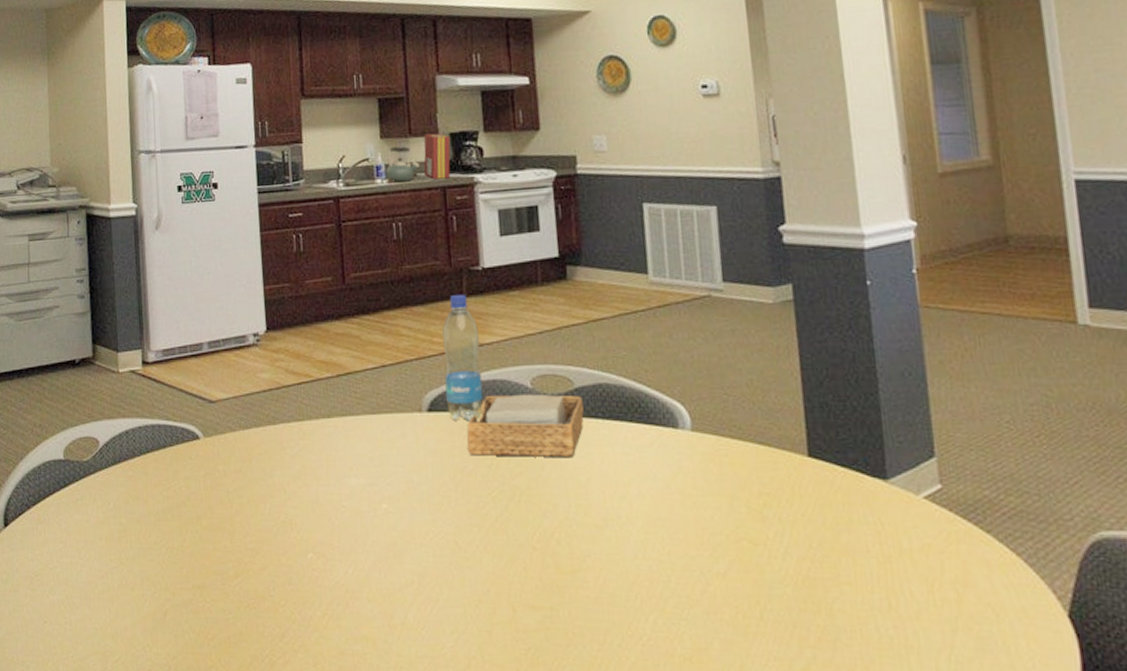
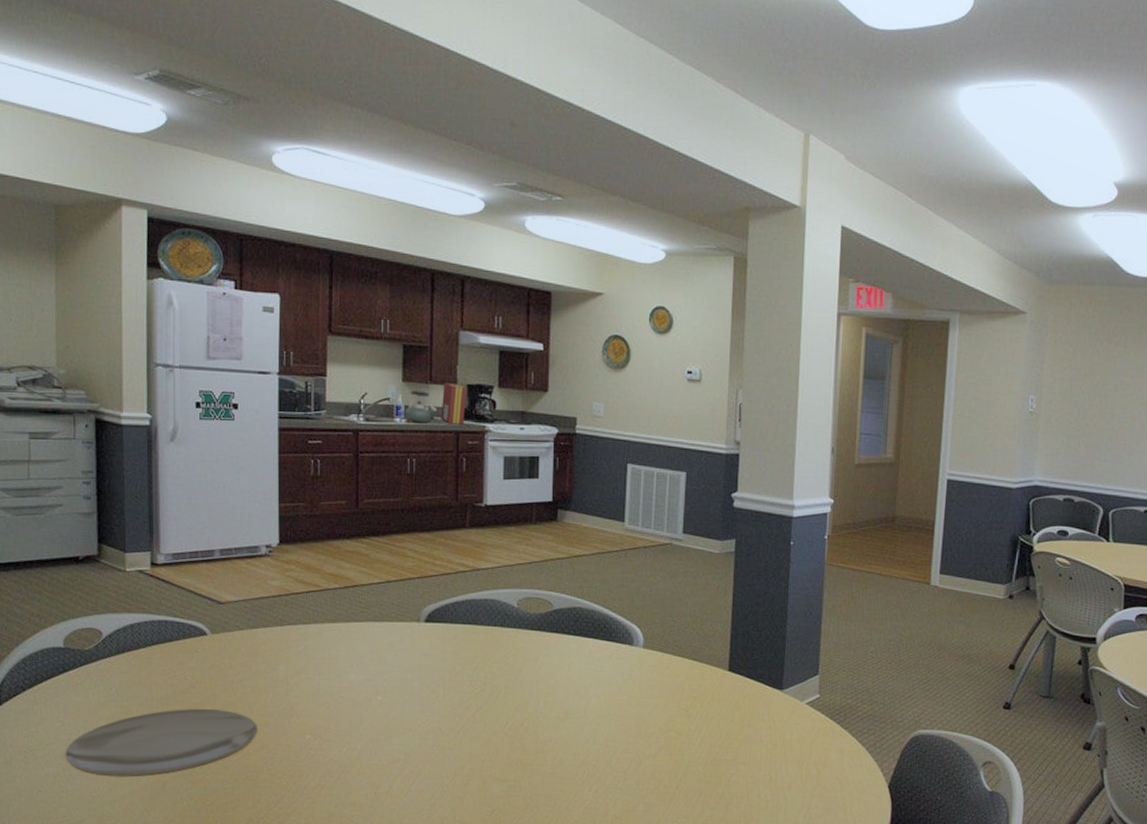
plate: none [68,524,257,606] -> present [65,708,258,777]
bottle: present [442,294,484,422] -> none [443,525,476,632]
napkin holder: present [466,394,584,458] -> none [457,611,559,665]

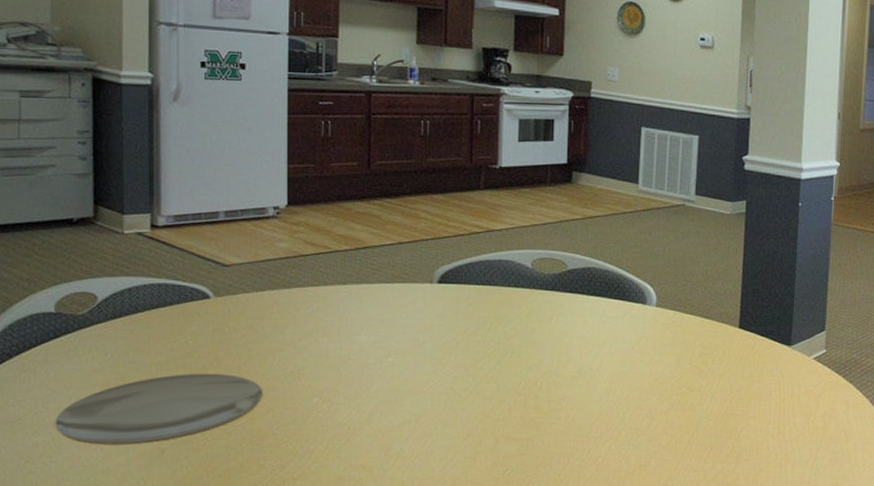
kettle: present [404,391,437,423] -> none [418,53,451,86]
cereal box: present [441,382,468,425] -> none [455,45,483,87]

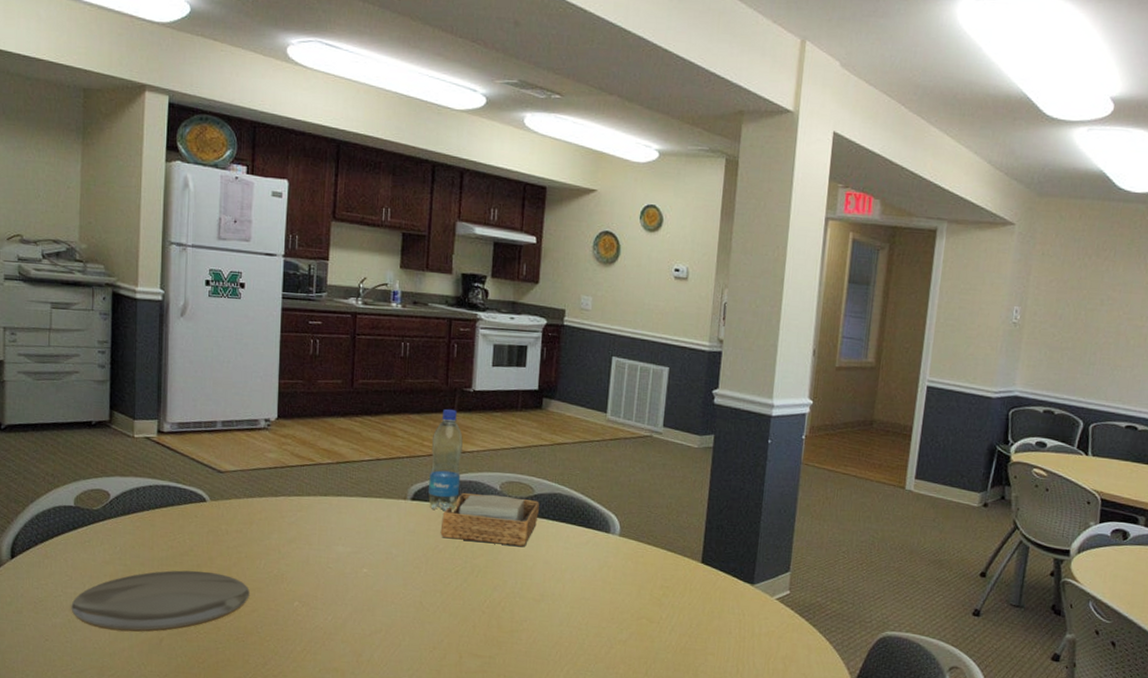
bottle: none [456,187,491,293] -> present [428,408,463,512]
napkin holder: none [470,272,573,324] -> present [440,492,539,547]

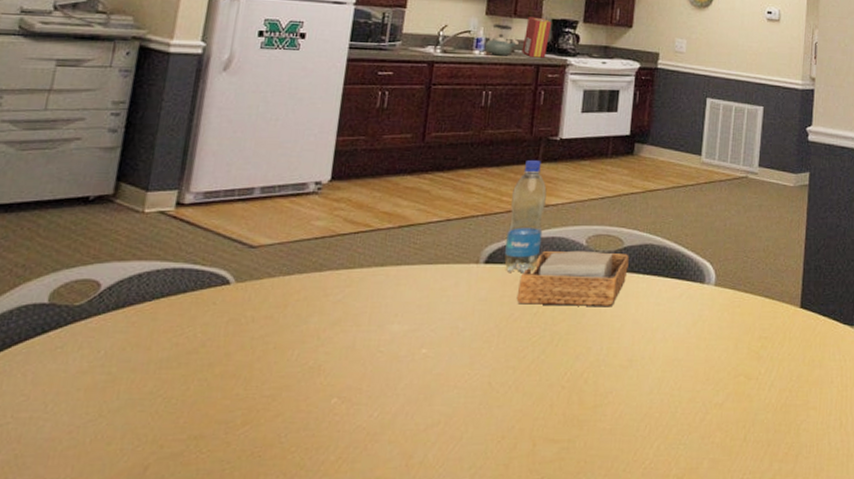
plate: present [71,570,250,633] -> none [21,371,275,463]
kettle: none [401,277,432,309] -> present [484,24,519,56]
cereal box: none [435,270,462,312] -> present [522,16,552,58]

